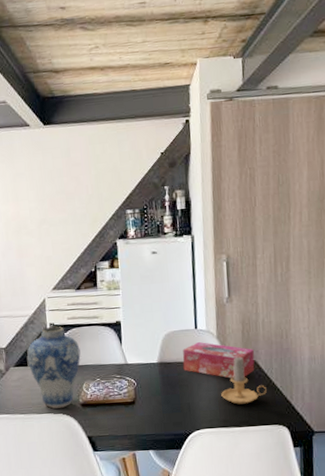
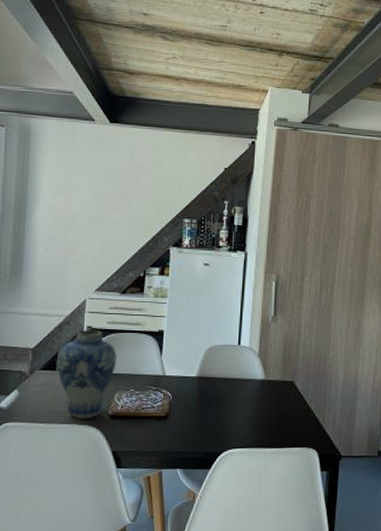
tissue box: present [183,342,255,378] -> none [222,359,292,398]
candle: present [221,355,267,405] -> none [257,375,301,425]

